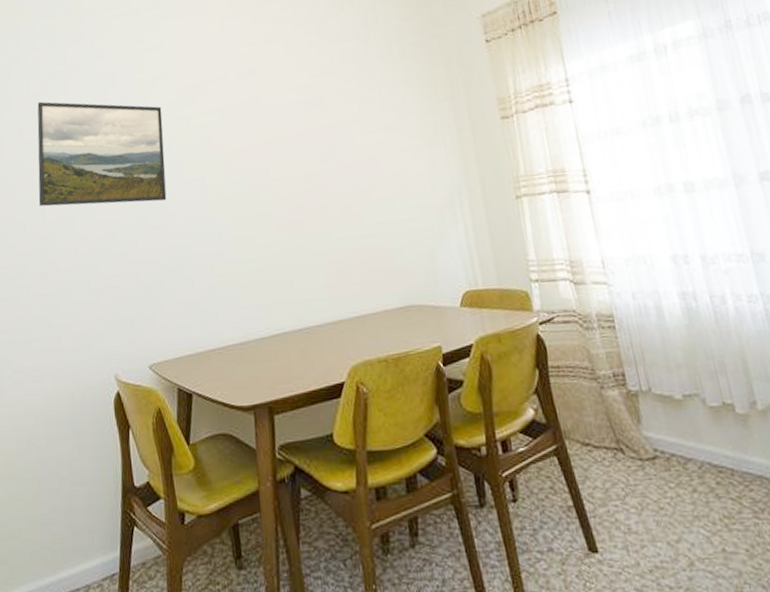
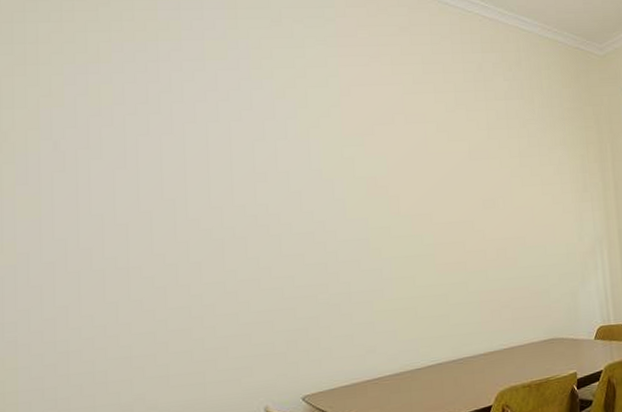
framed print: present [37,101,167,207] -> none [181,127,327,239]

